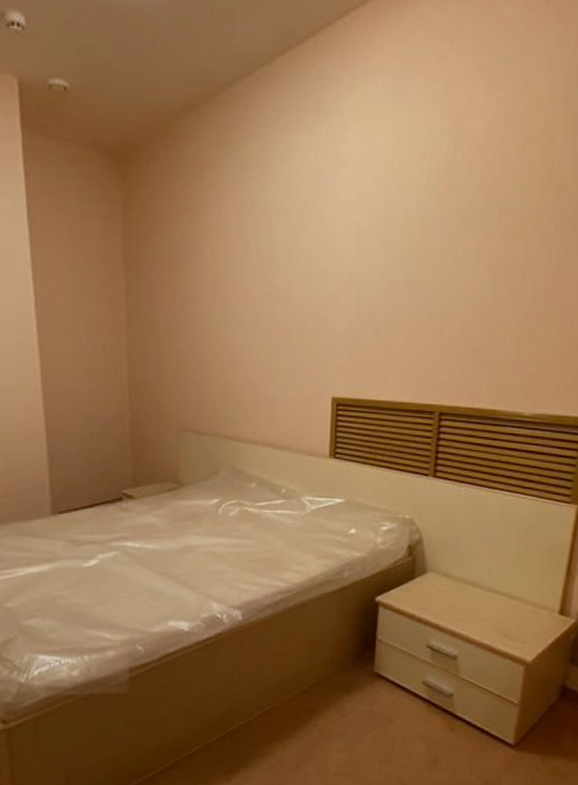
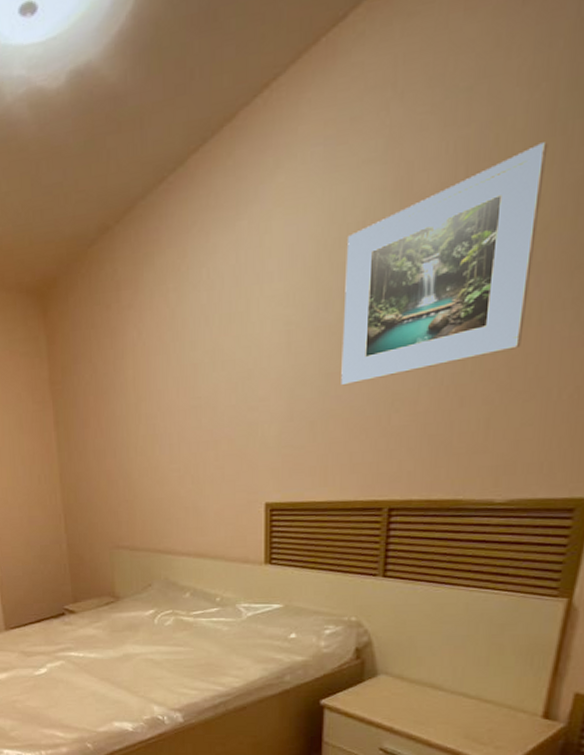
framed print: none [402,117,564,295] -> present [341,142,548,386]

